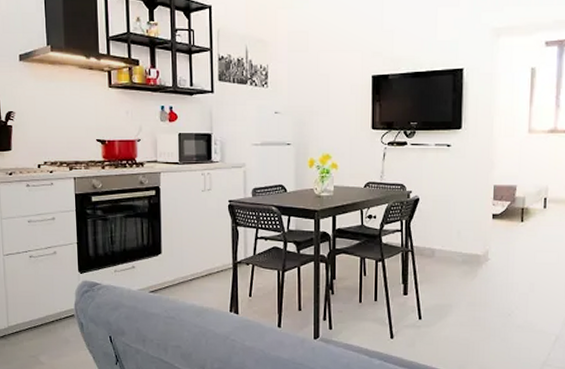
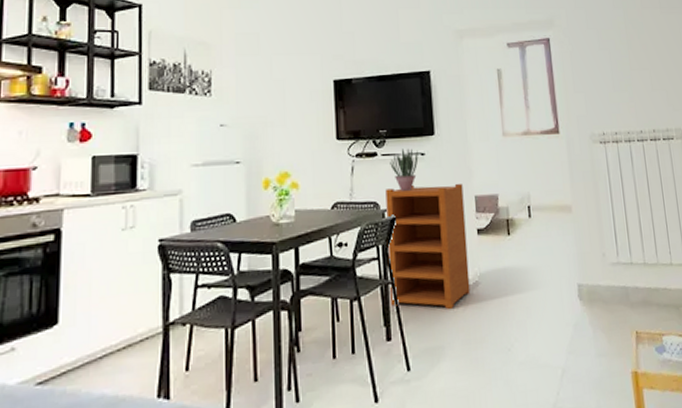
cupboard: none [410,173,484,278] -> present [385,184,471,310]
potted plant: none [418,140,445,178] -> present [390,148,419,192]

